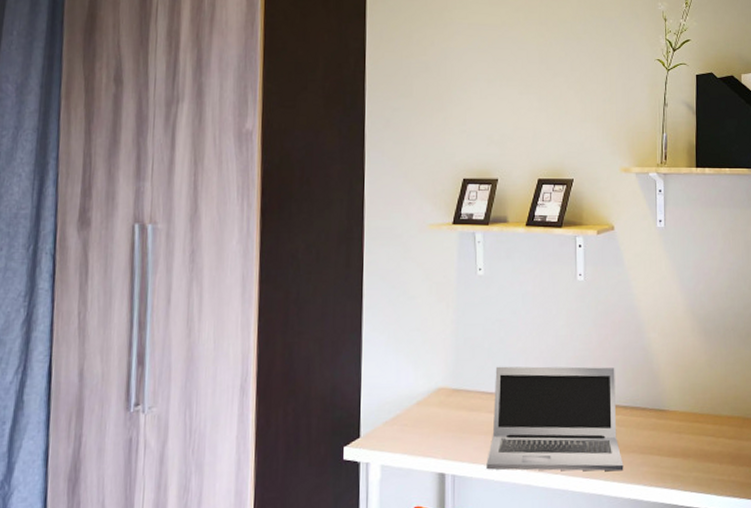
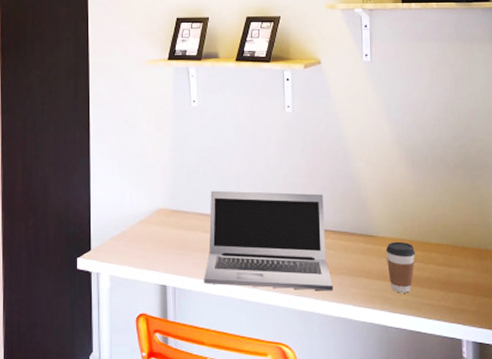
coffee cup: none [677,415,706,470] -> present [385,241,415,293]

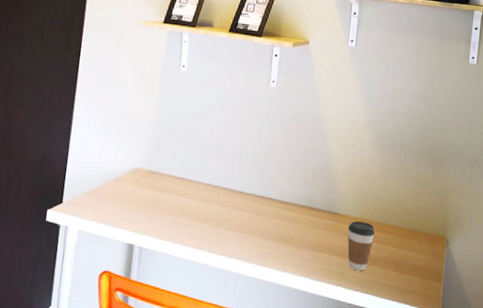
laptop: present [204,190,334,291] -> none [171,155,296,263]

